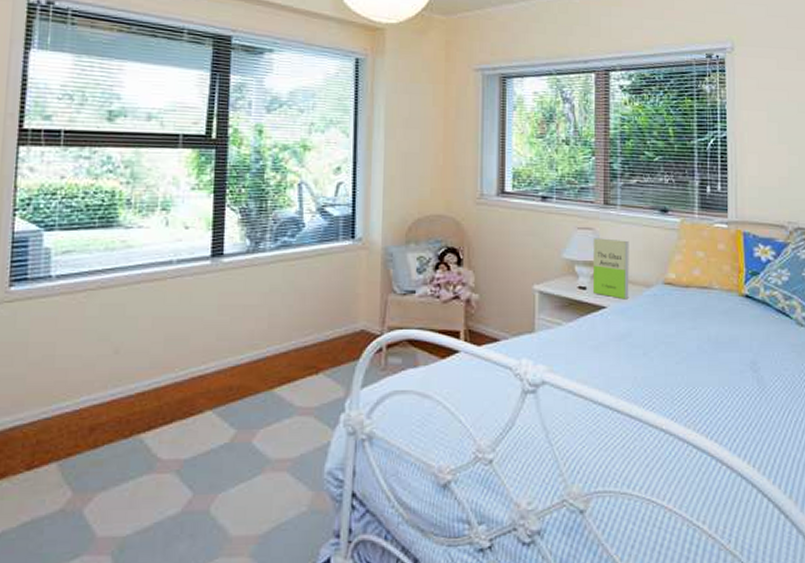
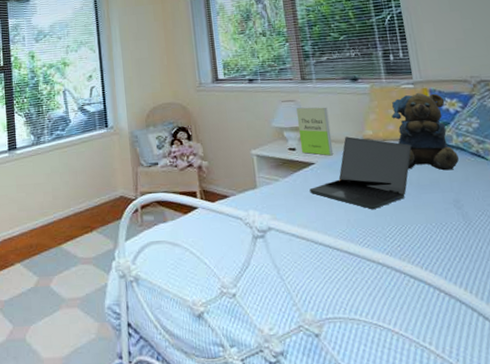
laptop: none [596,279,715,366] -> present [309,136,412,209]
teddy bear: none [699,234,762,327] -> present [391,92,459,171]

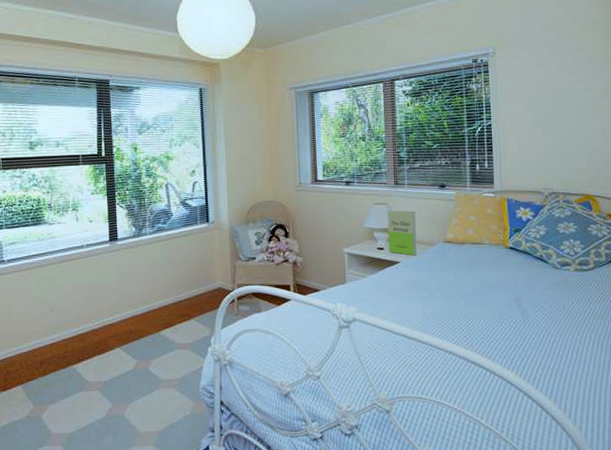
laptop: present [309,136,412,209] -> none [393,239,486,304]
teddy bear: present [391,92,459,171] -> none [472,201,524,272]

